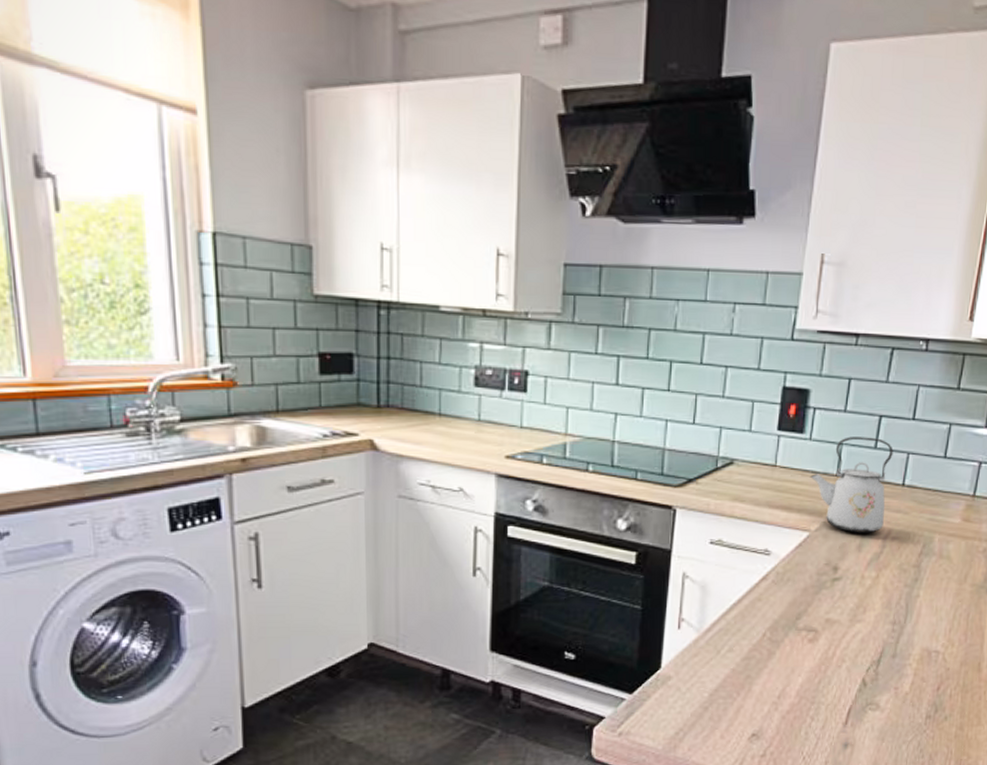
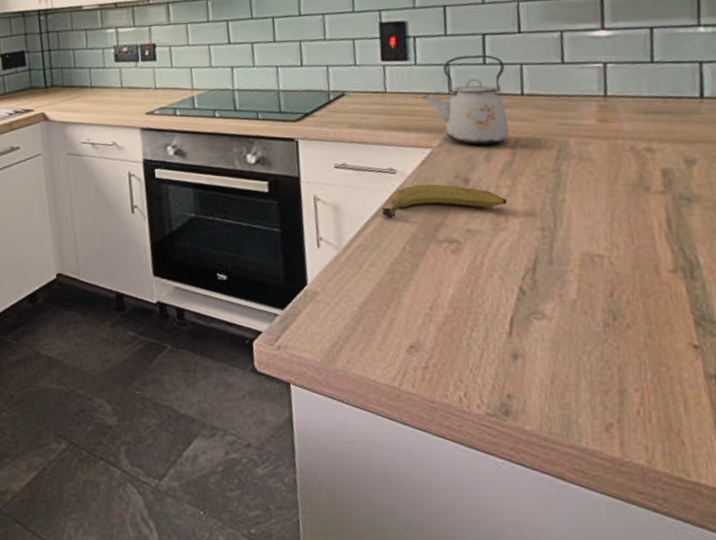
fruit: none [749,569,869,602] -> present [382,184,508,218]

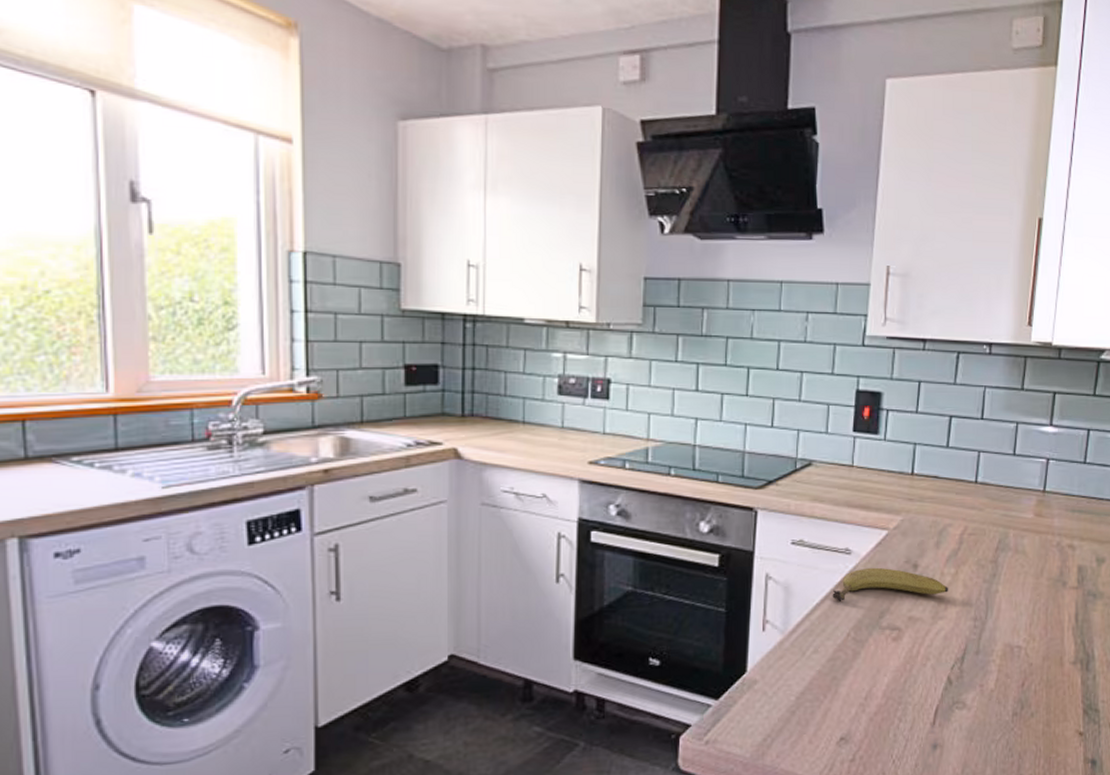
kettle: present [422,54,509,145] -> none [886,436,965,530]

